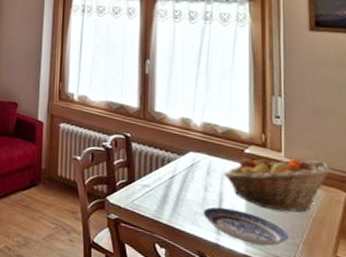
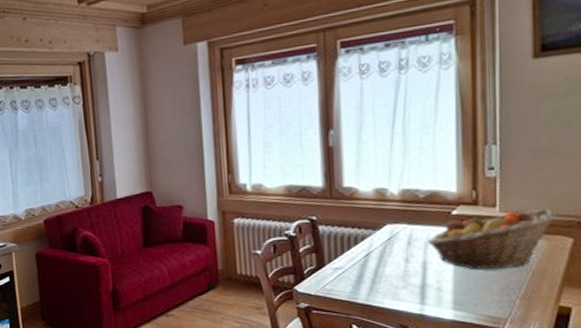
plate: present [203,206,289,246] -> none [404,276,504,308]

